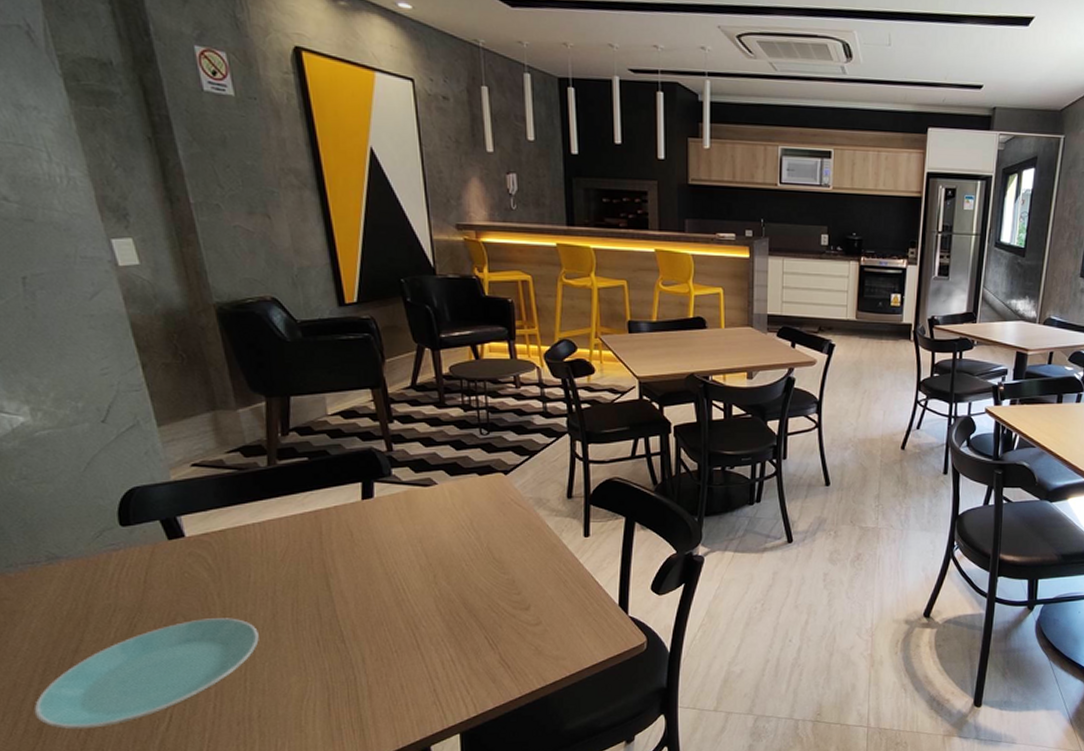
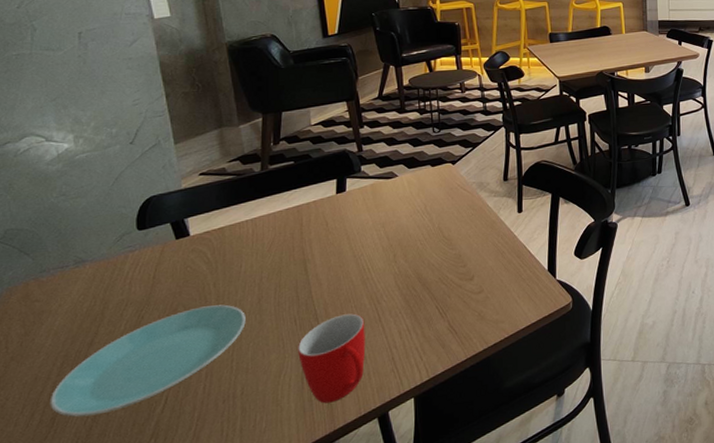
mug: none [322,638,403,733] -> present [298,313,366,404]

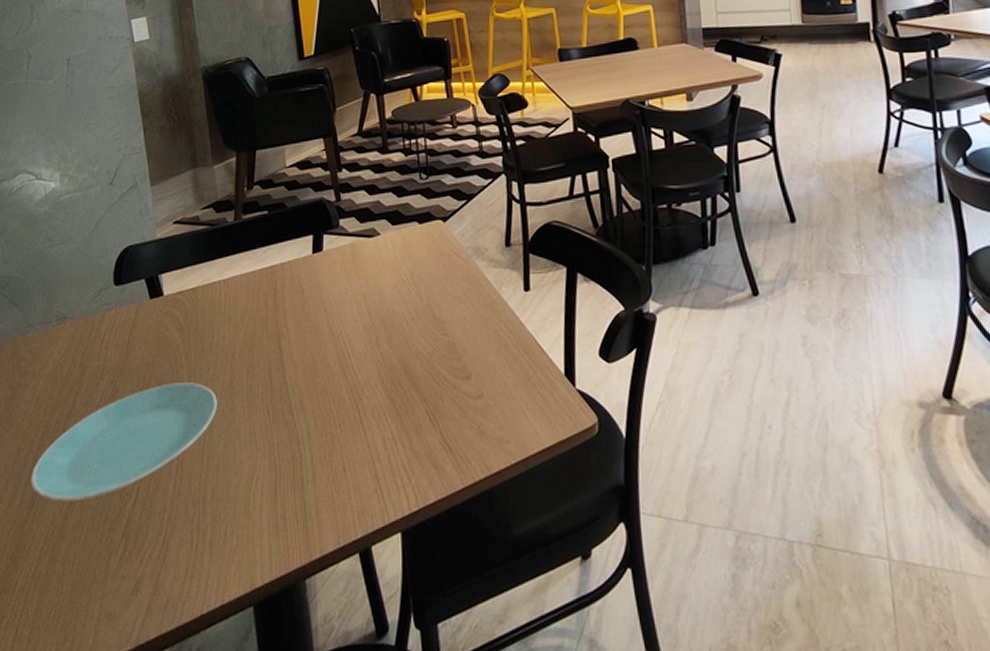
mug: present [298,313,366,404] -> none [271,409,345,524]

